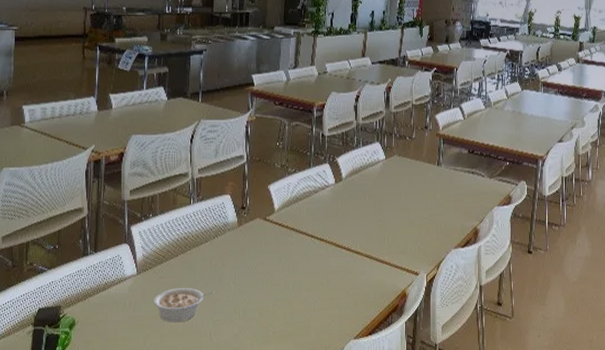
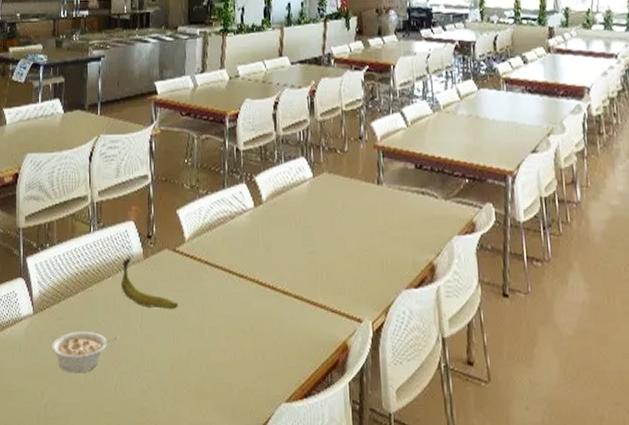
banana: none [216,225,267,269] -> present [120,257,178,310]

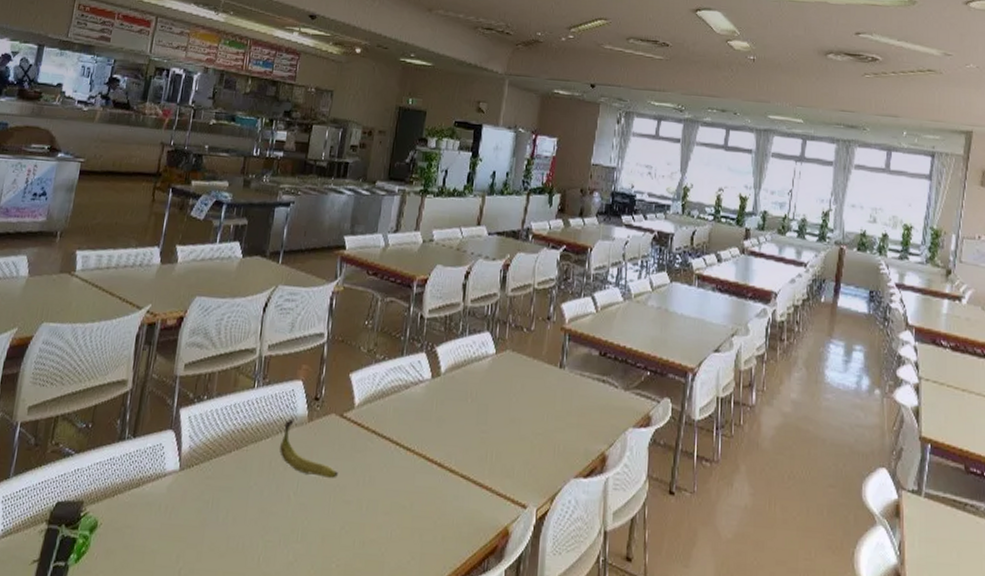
legume: present [52,332,119,373] -> none [195,493,270,539]

